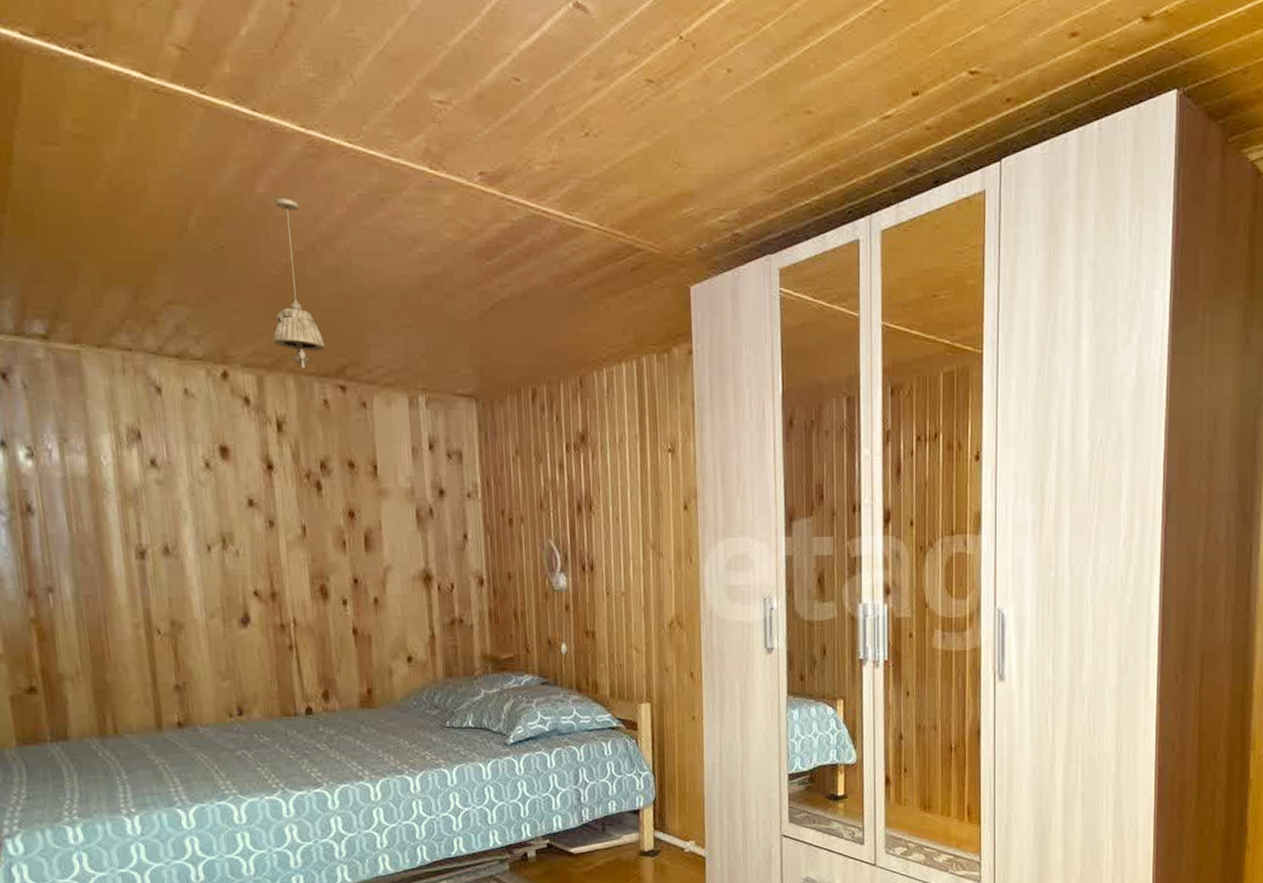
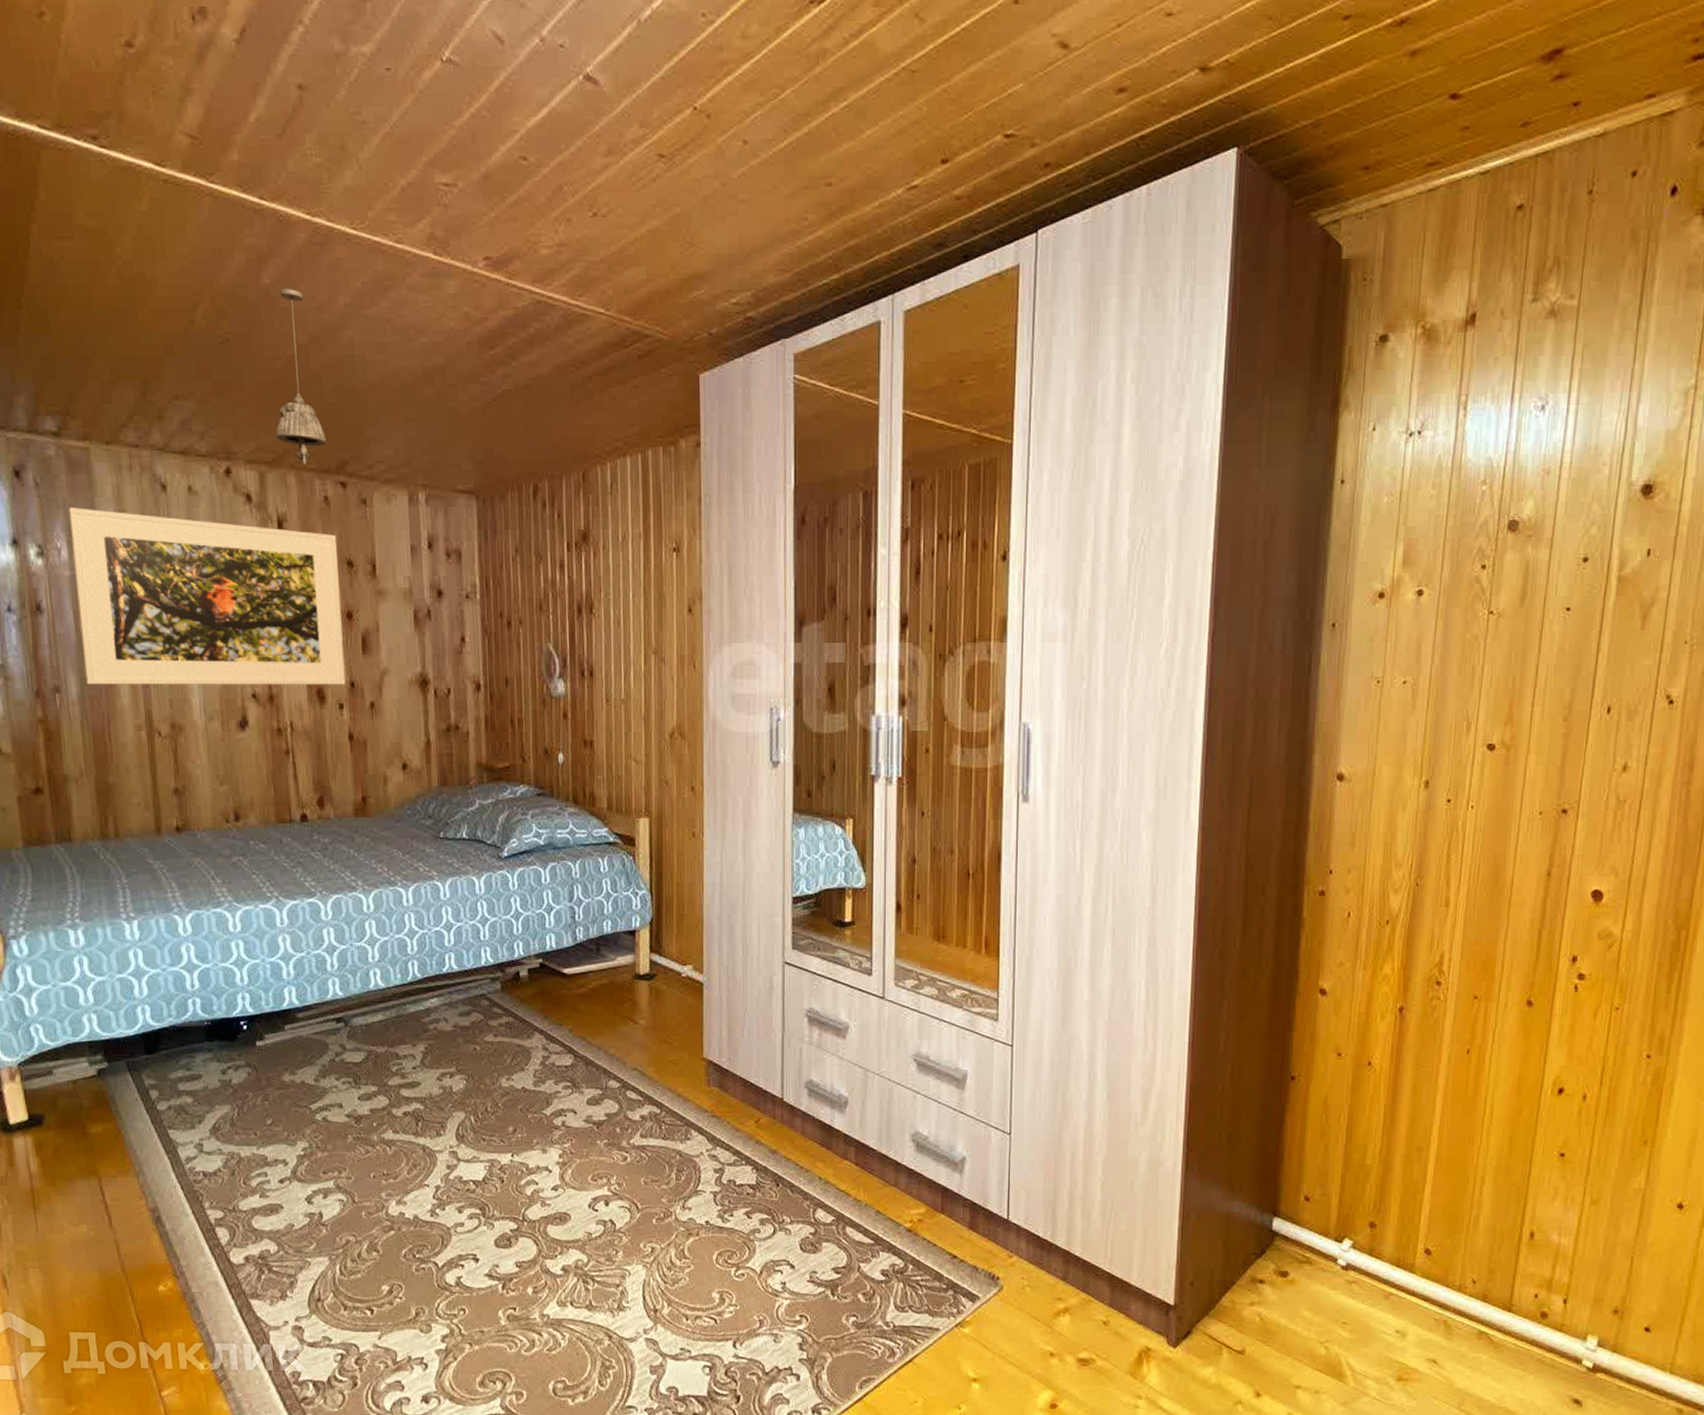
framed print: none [59,410,349,585] -> present [68,507,346,685]

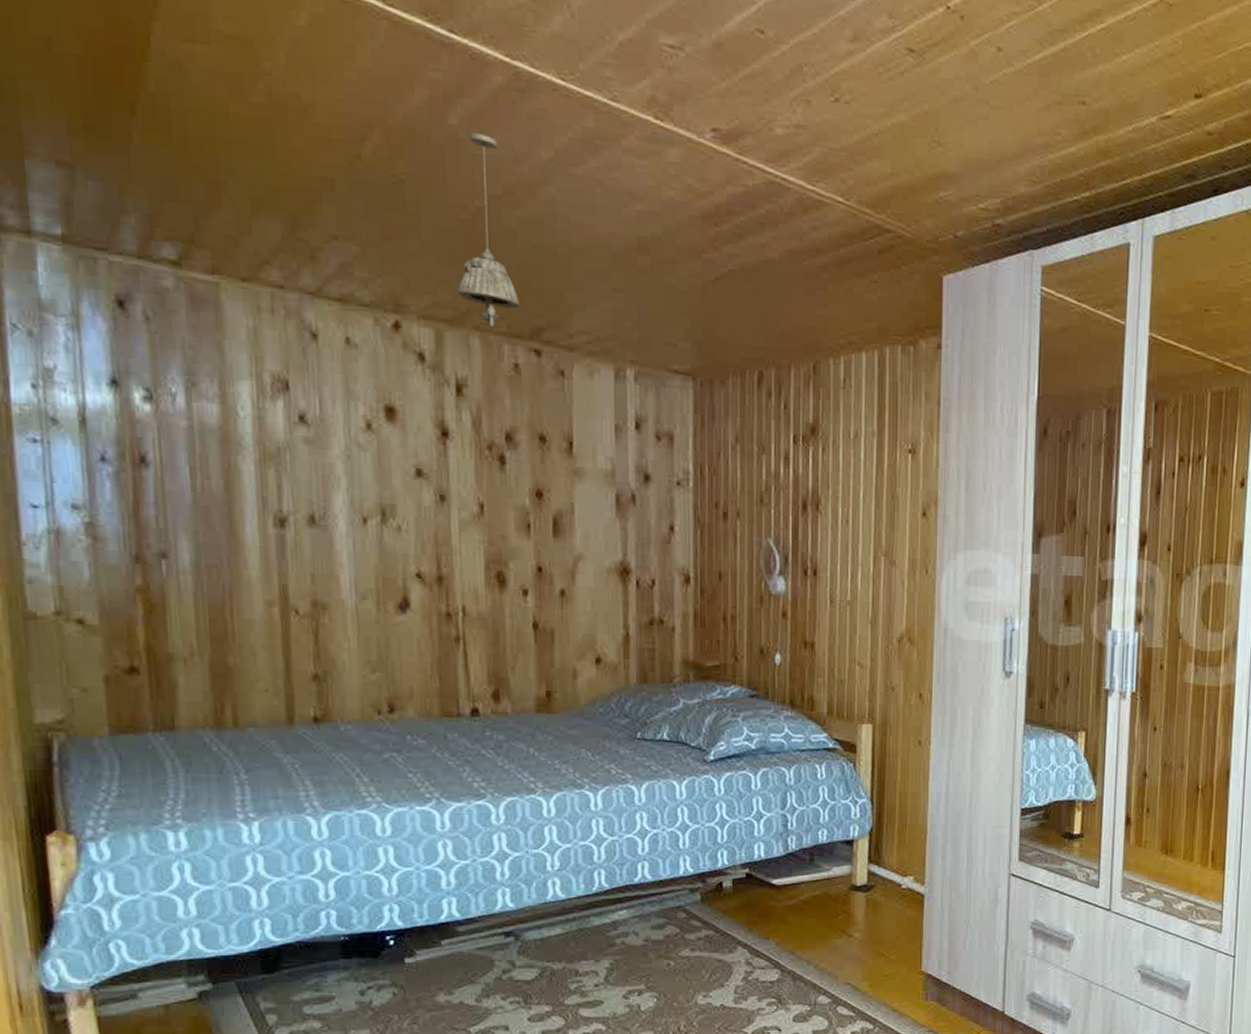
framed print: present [68,507,346,685] -> none [188,348,532,569]

